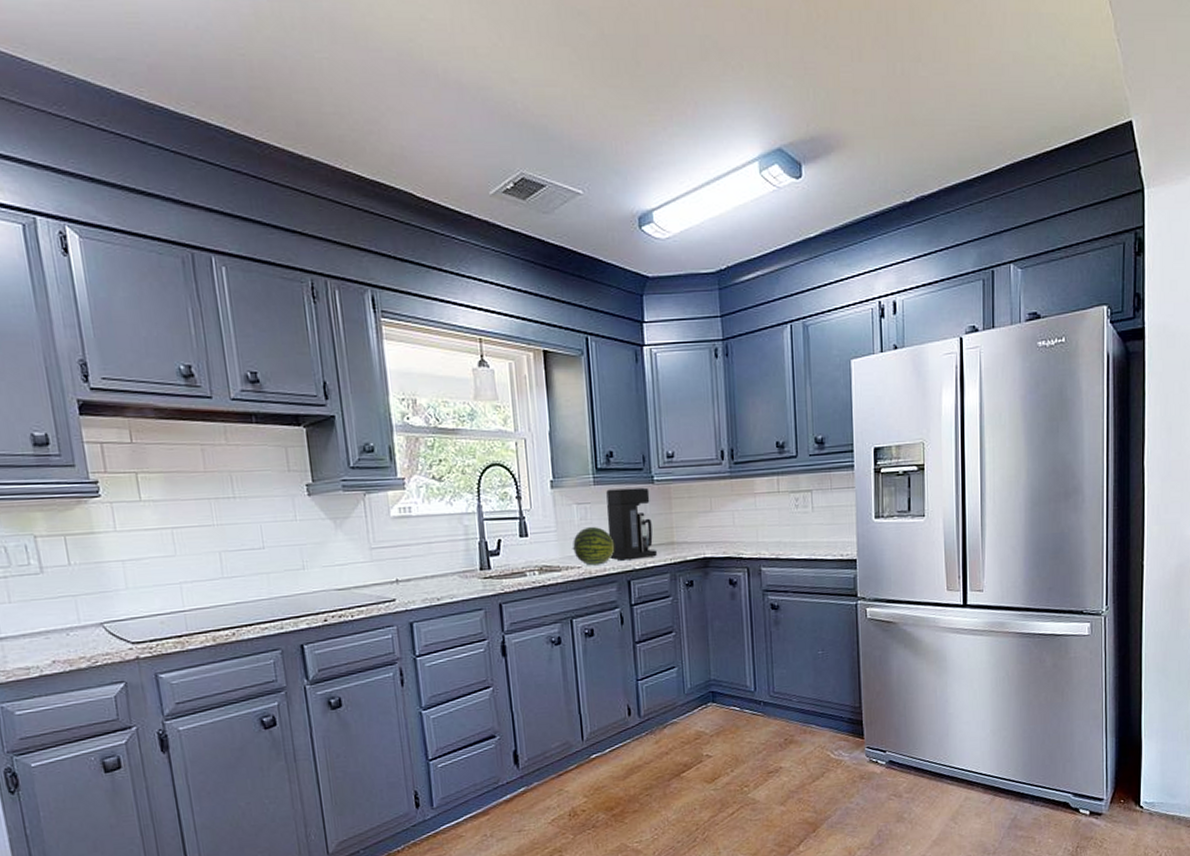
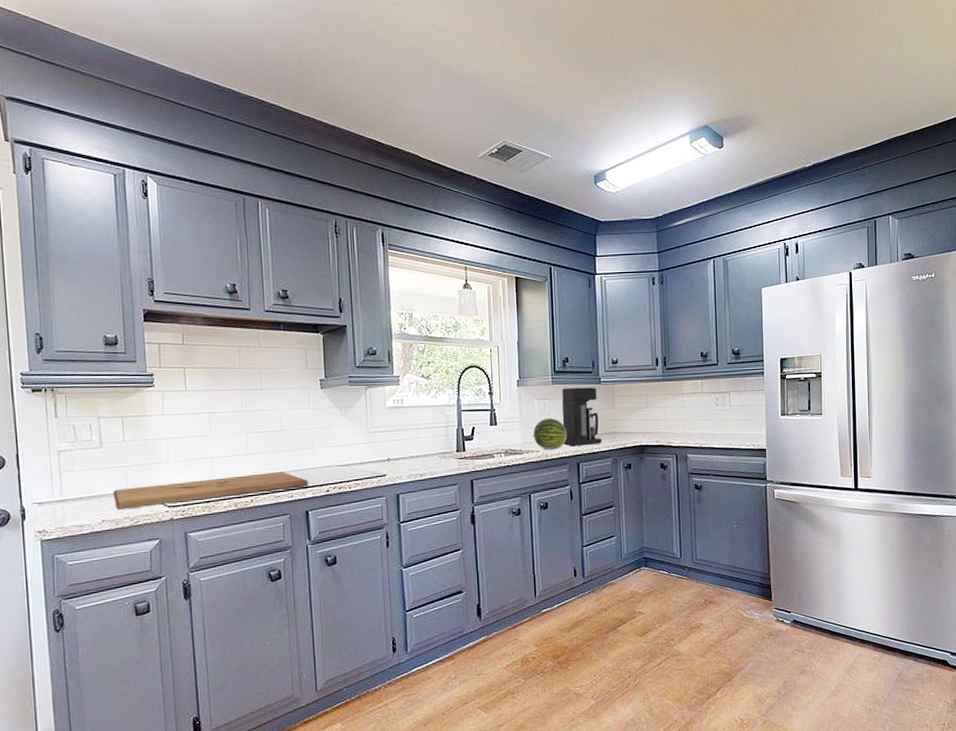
cutting board: none [61,597,303,648] -> present [112,471,310,510]

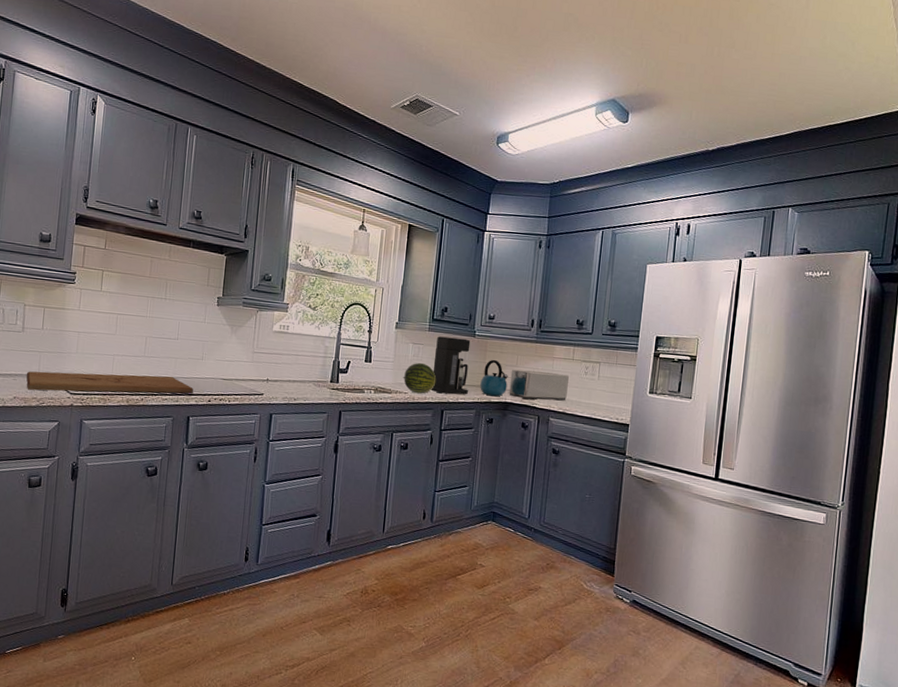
kettle: none [613,404,641,441] -> present [480,359,508,397]
toaster: none [642,408,701,440] -> present [509,369,569,401]

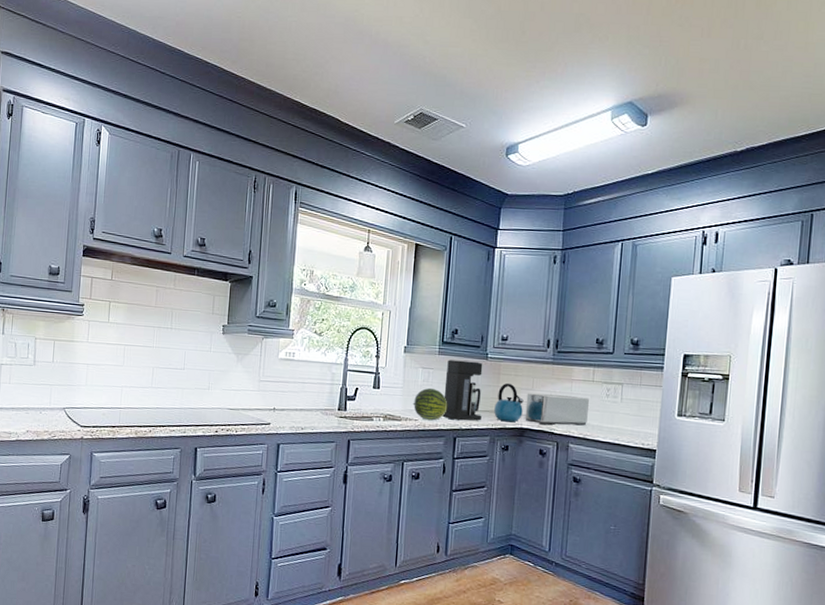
cutting board: present [26,371,194,394] -> none [38,404,201,425]

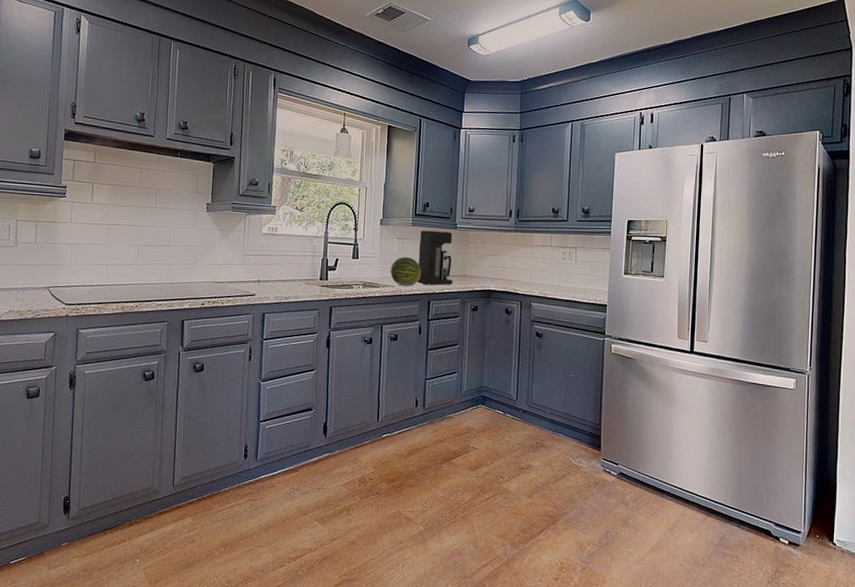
kettle: present [494,383,524,422] -> none [464,250,490,285]
toaster: present [525,393,589,426] -> none [491,258,548,287]

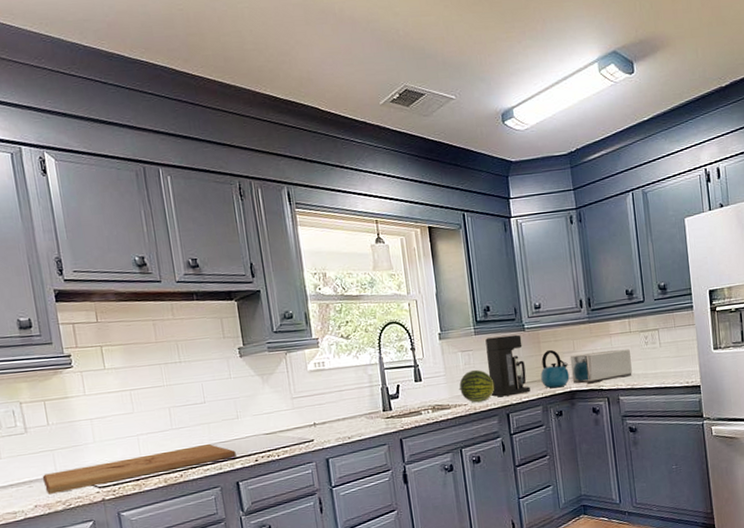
cutting board: none [20,282,188,303] -> present [42,443,238,494]
kettle: none [464,250,490,285] -> present [541,349,570,388]
toaster: none [491,258,548,287] -> present [570,349,632,384]

